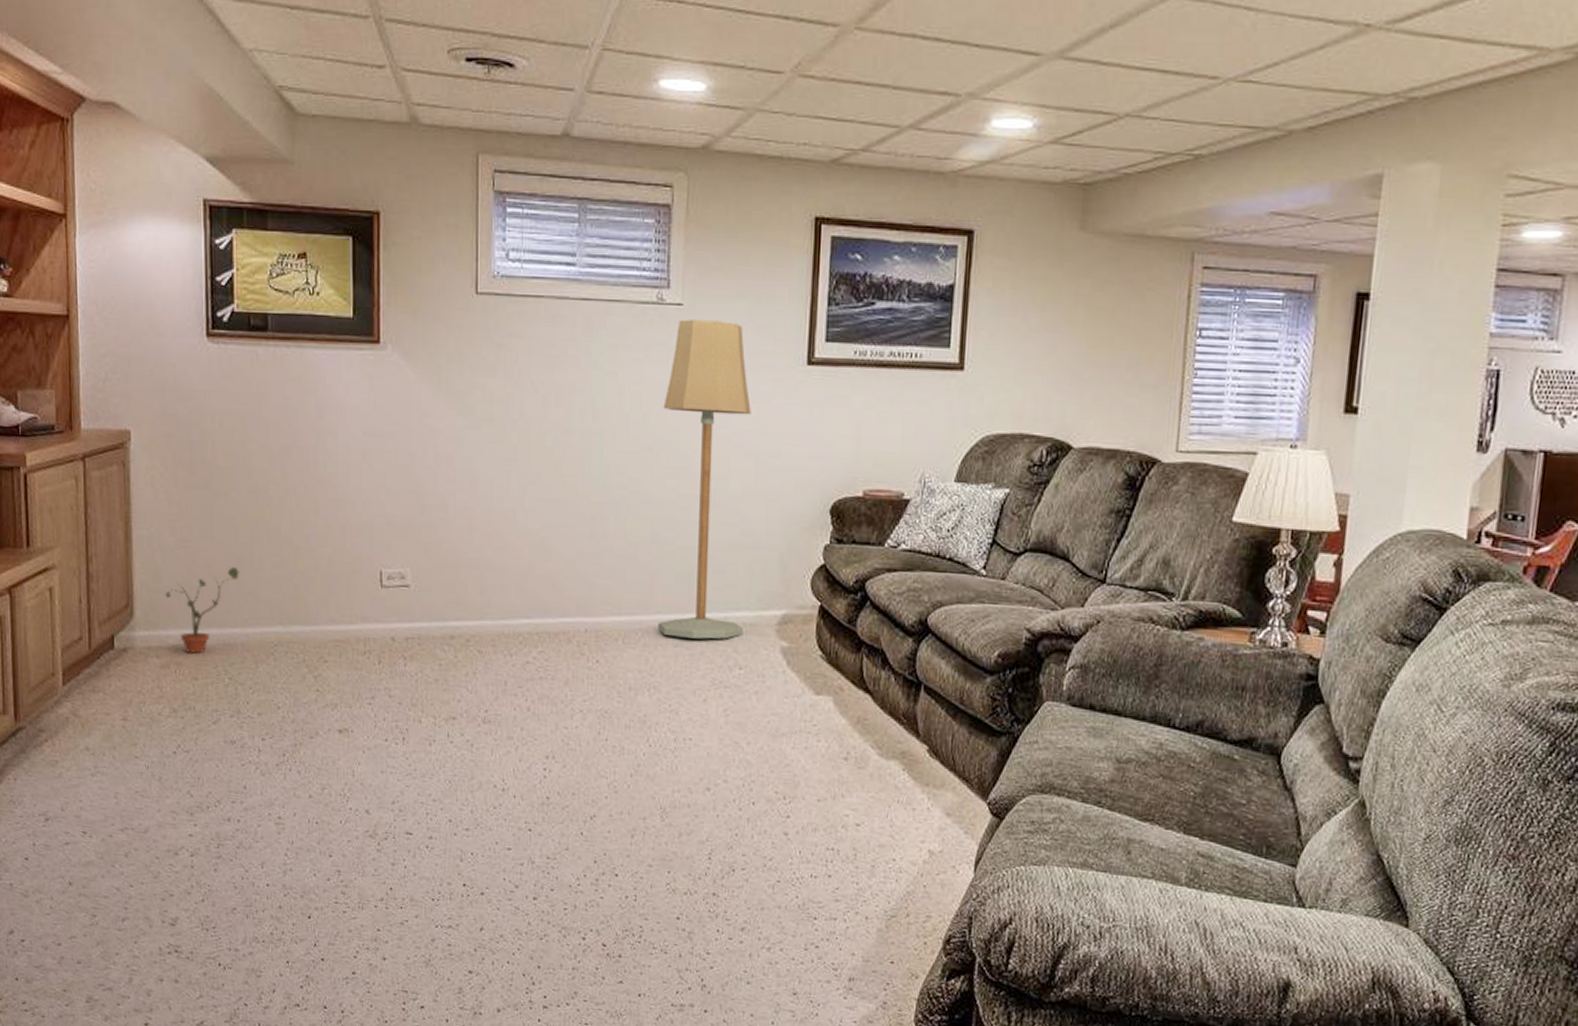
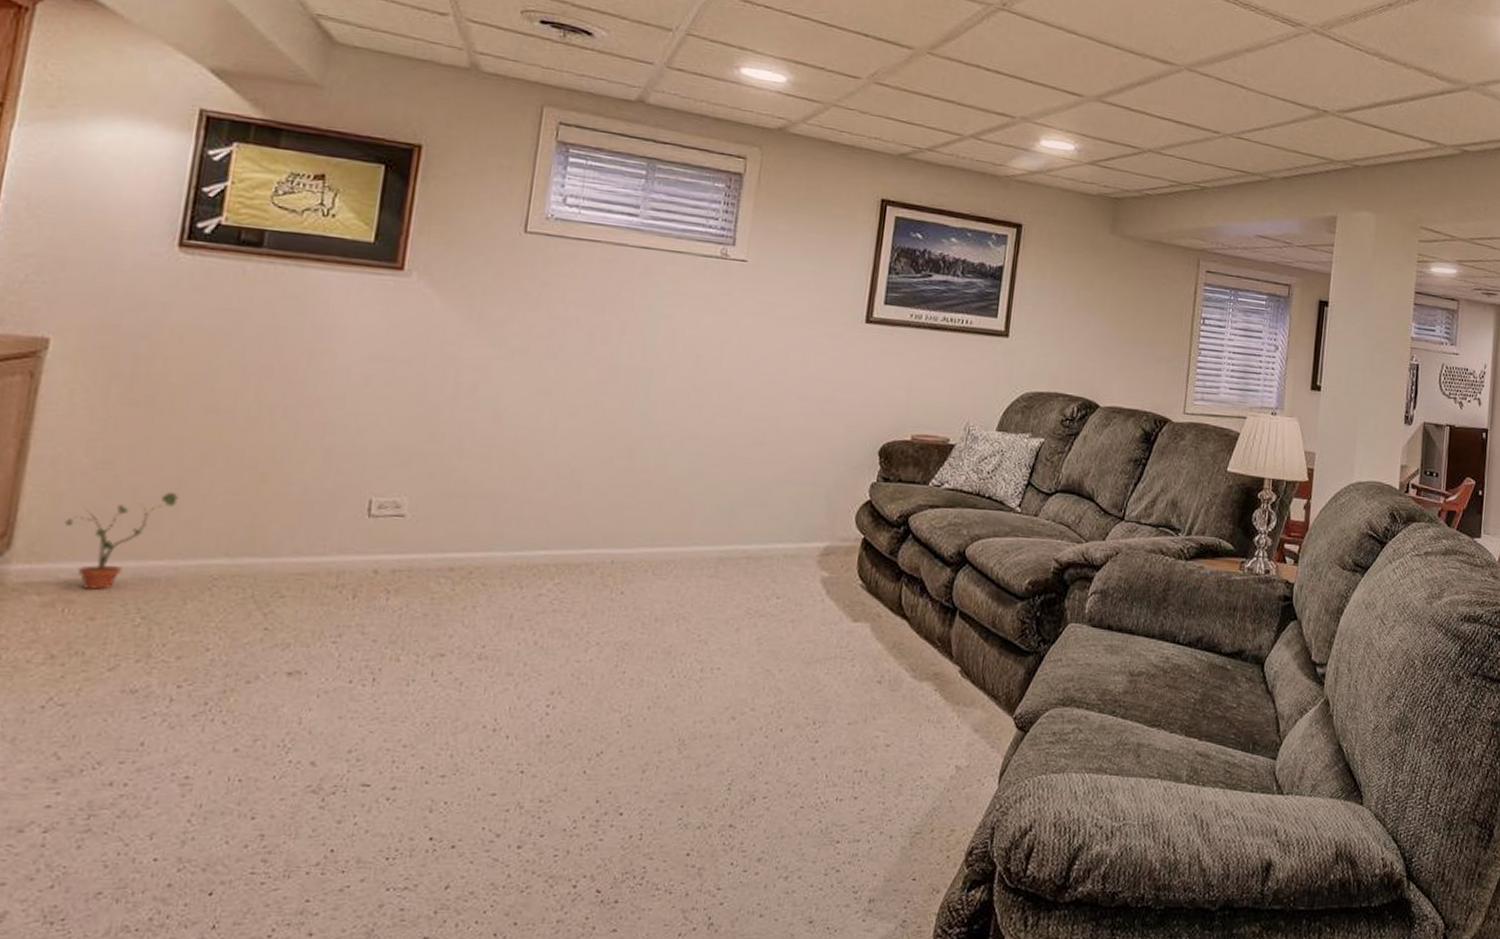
floor lamp: present [658,319,751,640] -> none [693,274,808,570]

